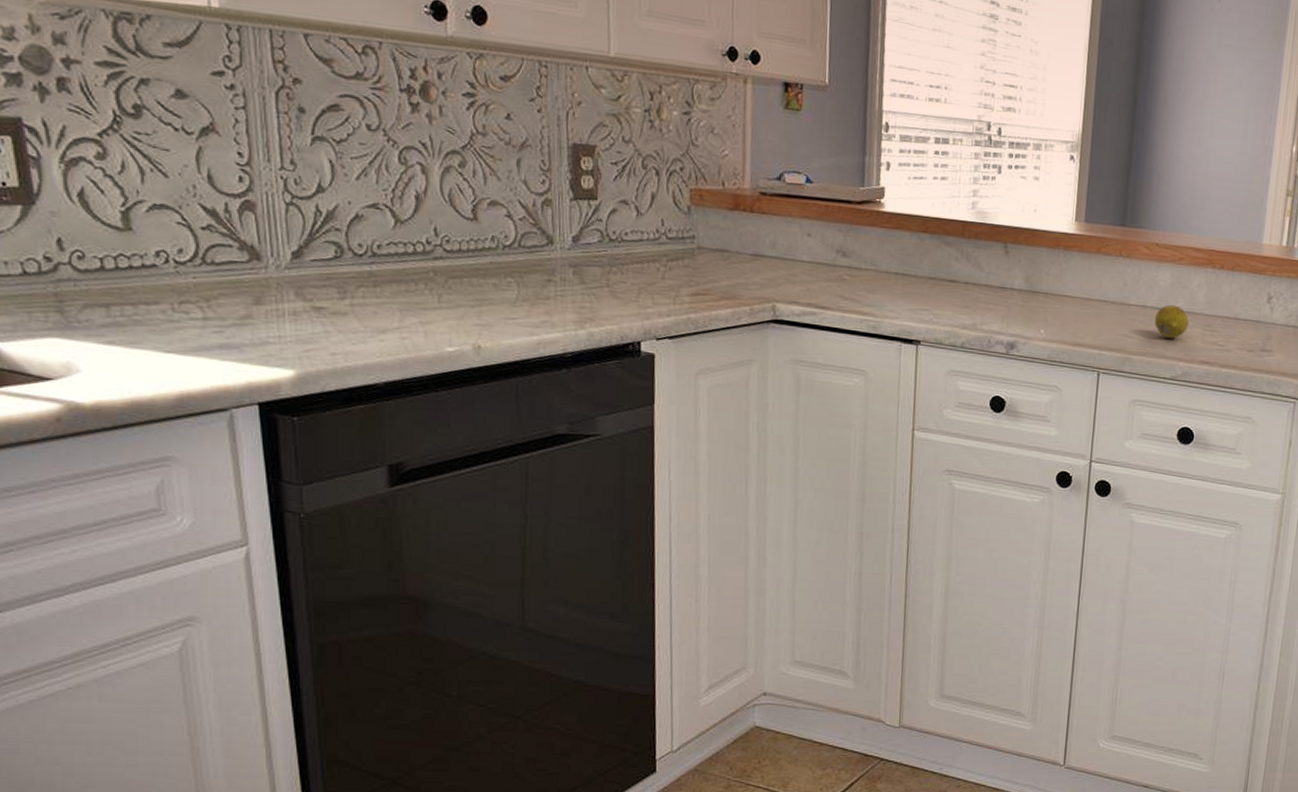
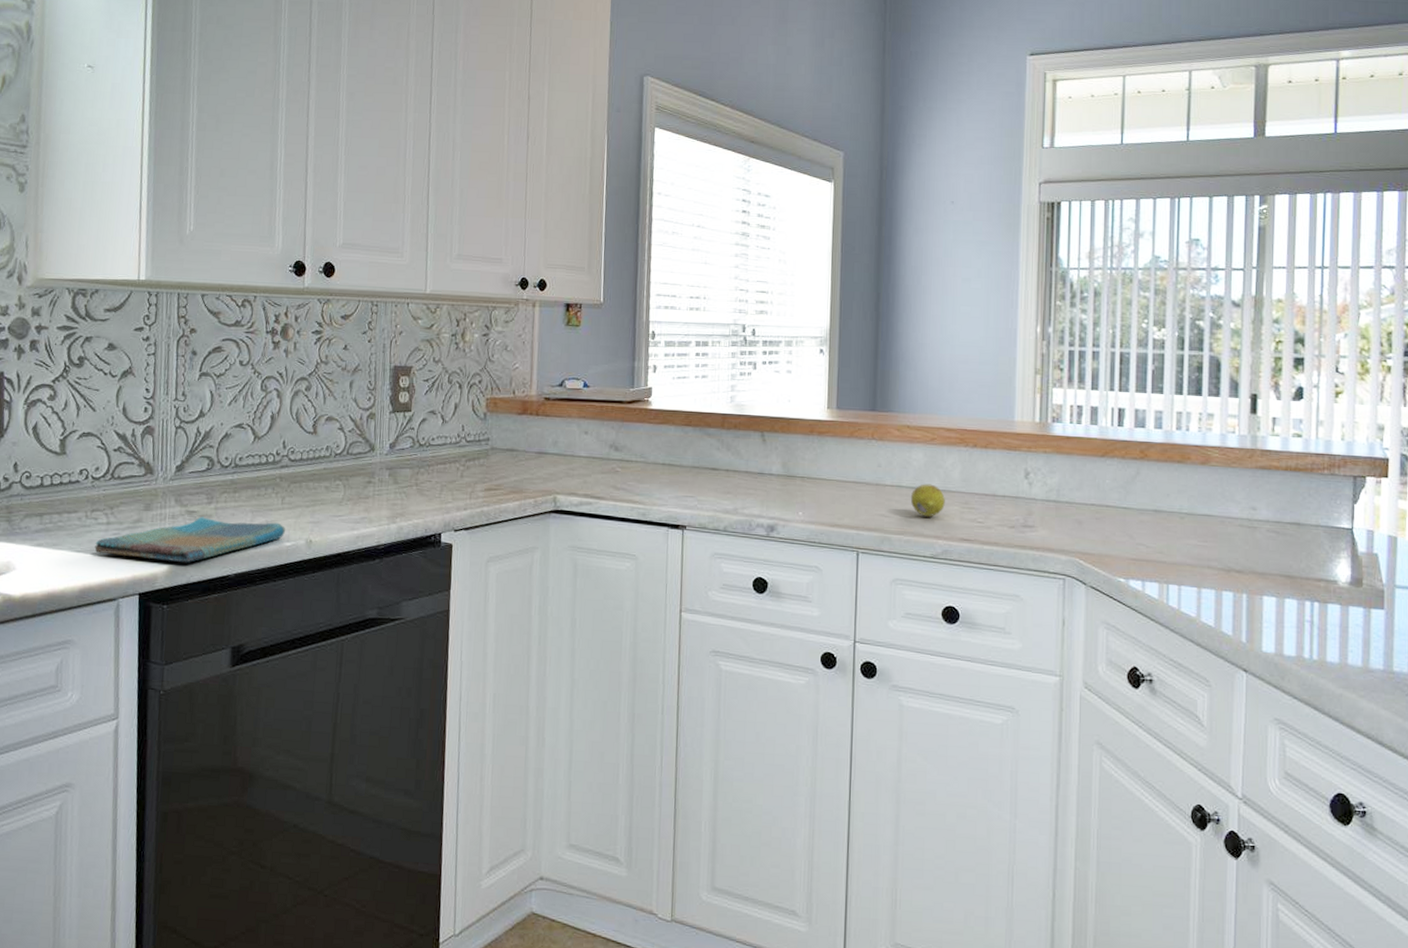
dish towel: none [190,314,445,369] -> present [94,517,285,563]

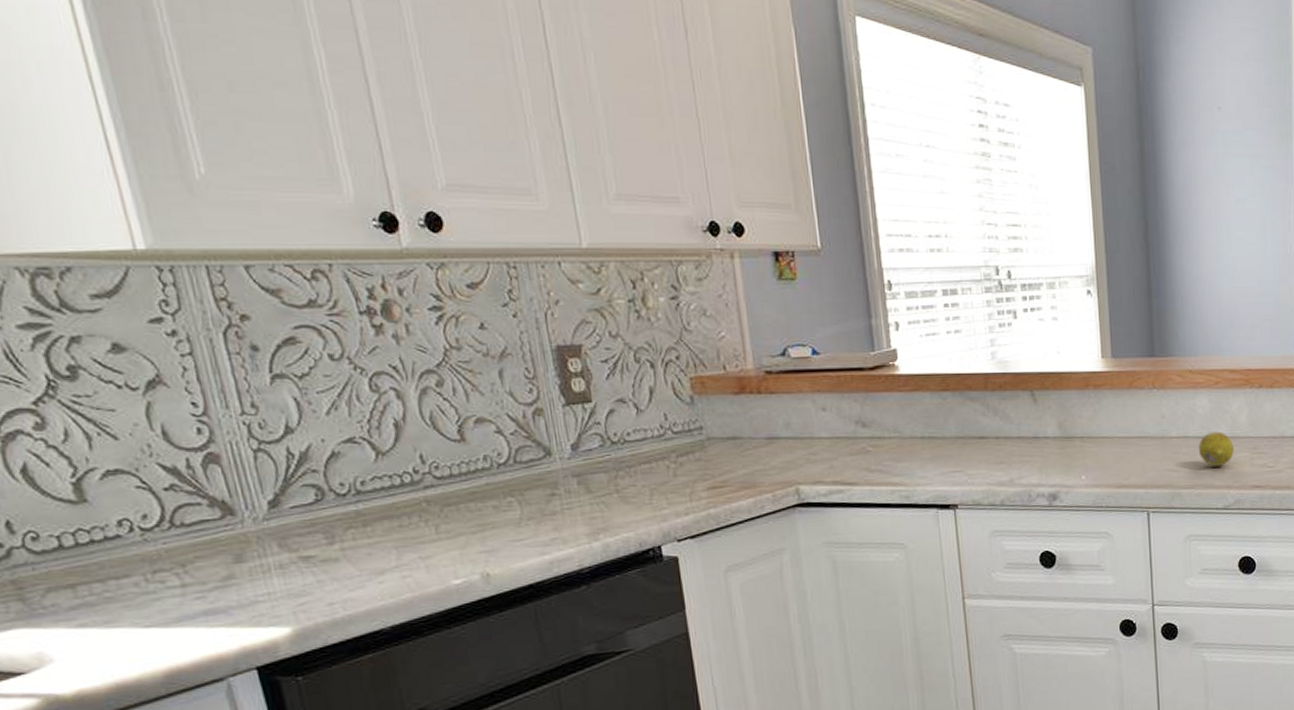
dish towel: present [94,517,285,563] -> none [170,557,450,625]

